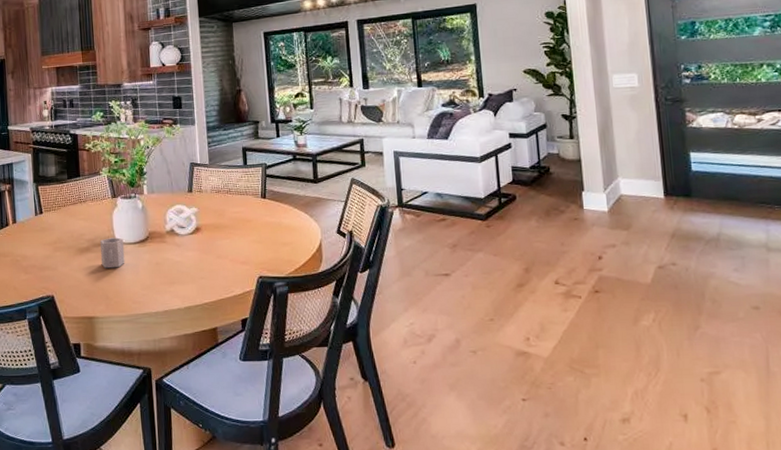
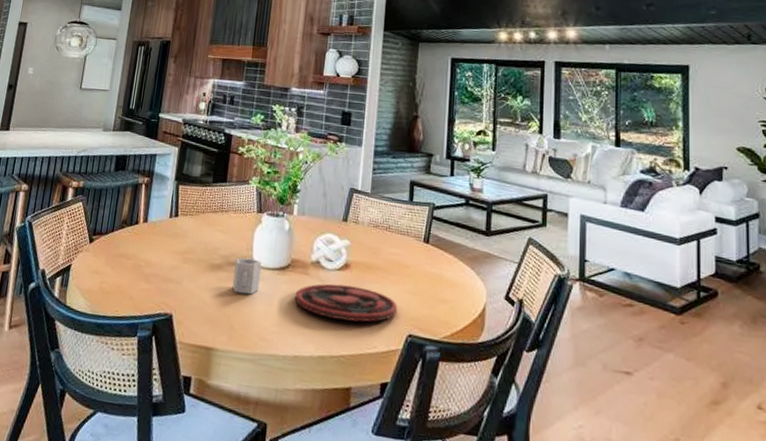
plate: none [157,245,247,275] -> present [294,283,398,322]

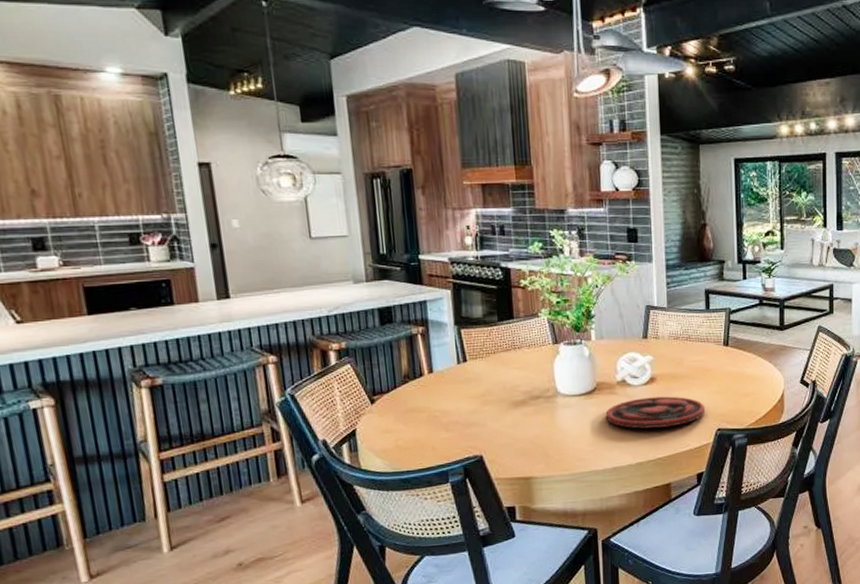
cup: present [232,257,262,295] -> none [538,389,569,424]

